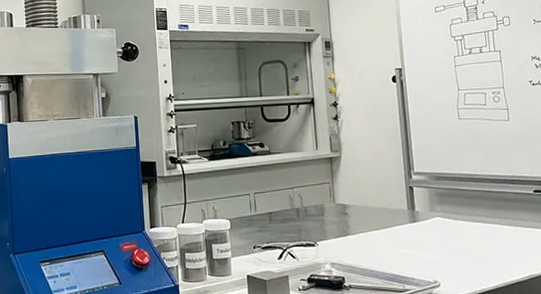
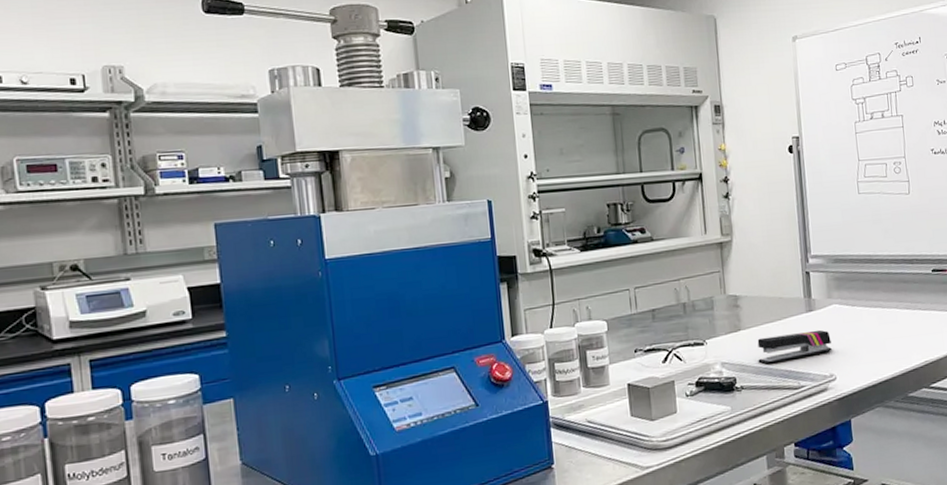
stapler: none [364,239,436,268] -> present [757,329,832,365]

